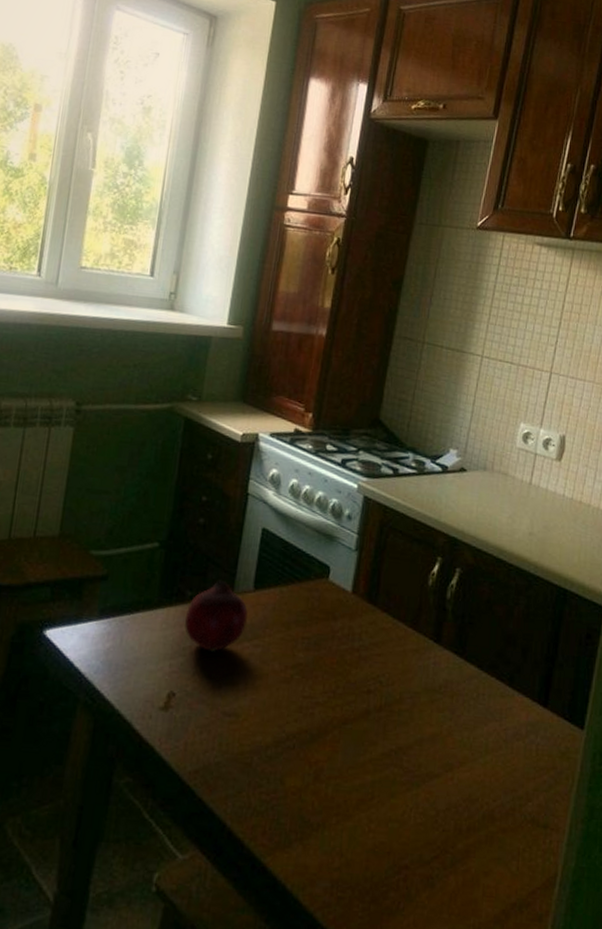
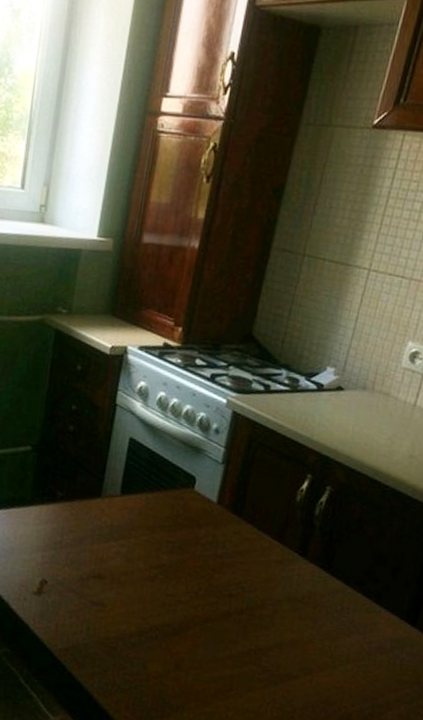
fruit: present [184,579,248,652] -> none [55,483,115,548]

